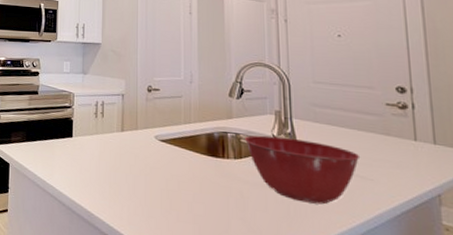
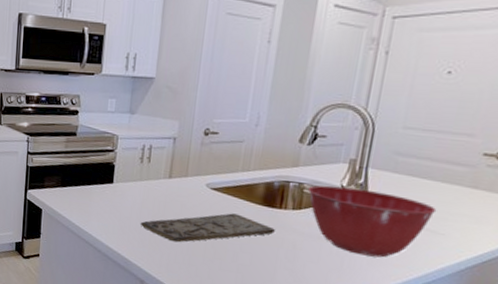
cutting board: none [99,163,222,194] -> present [140,213,275,243]

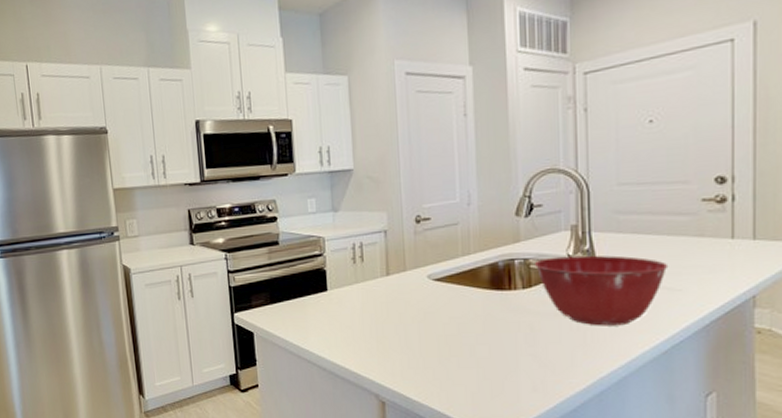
cutting board: present [140,213,275,243] -> none [364,303,509,345]

